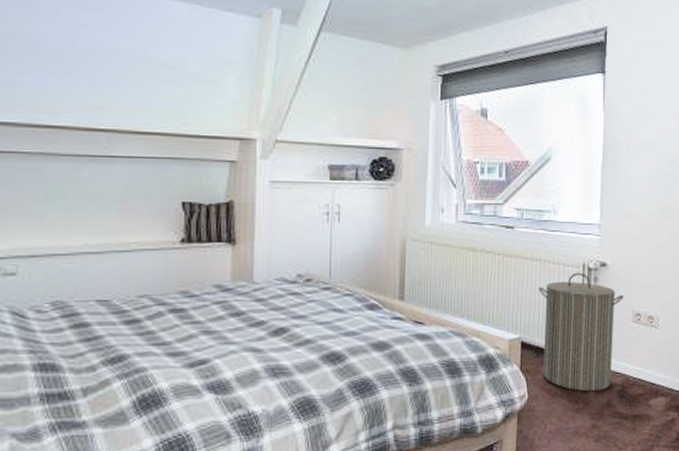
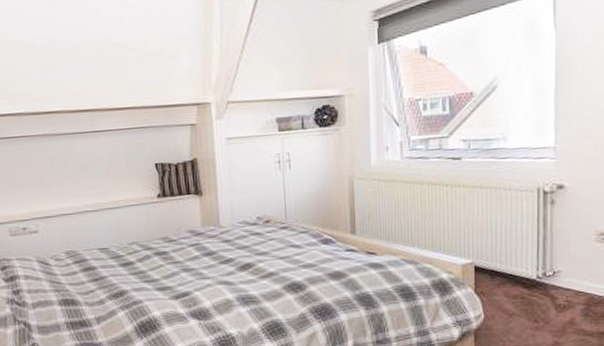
laundry hamper: present [538,272,623,392] -> none [489,196,584,311]

